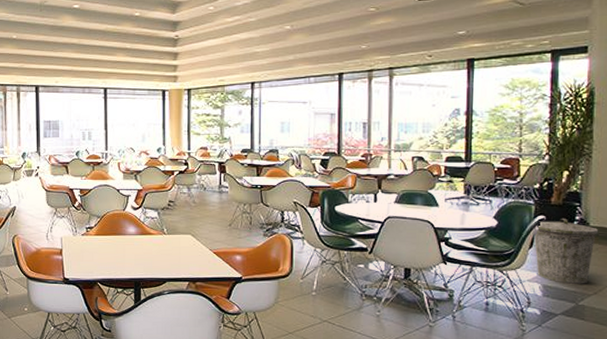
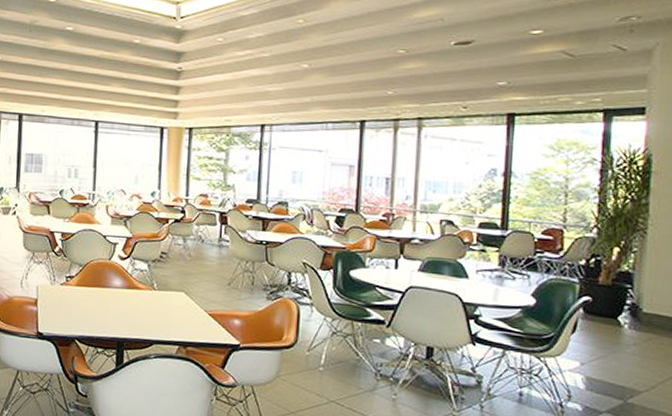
trash can: present [534,219,599,284] -> none [577,301,653,379]

